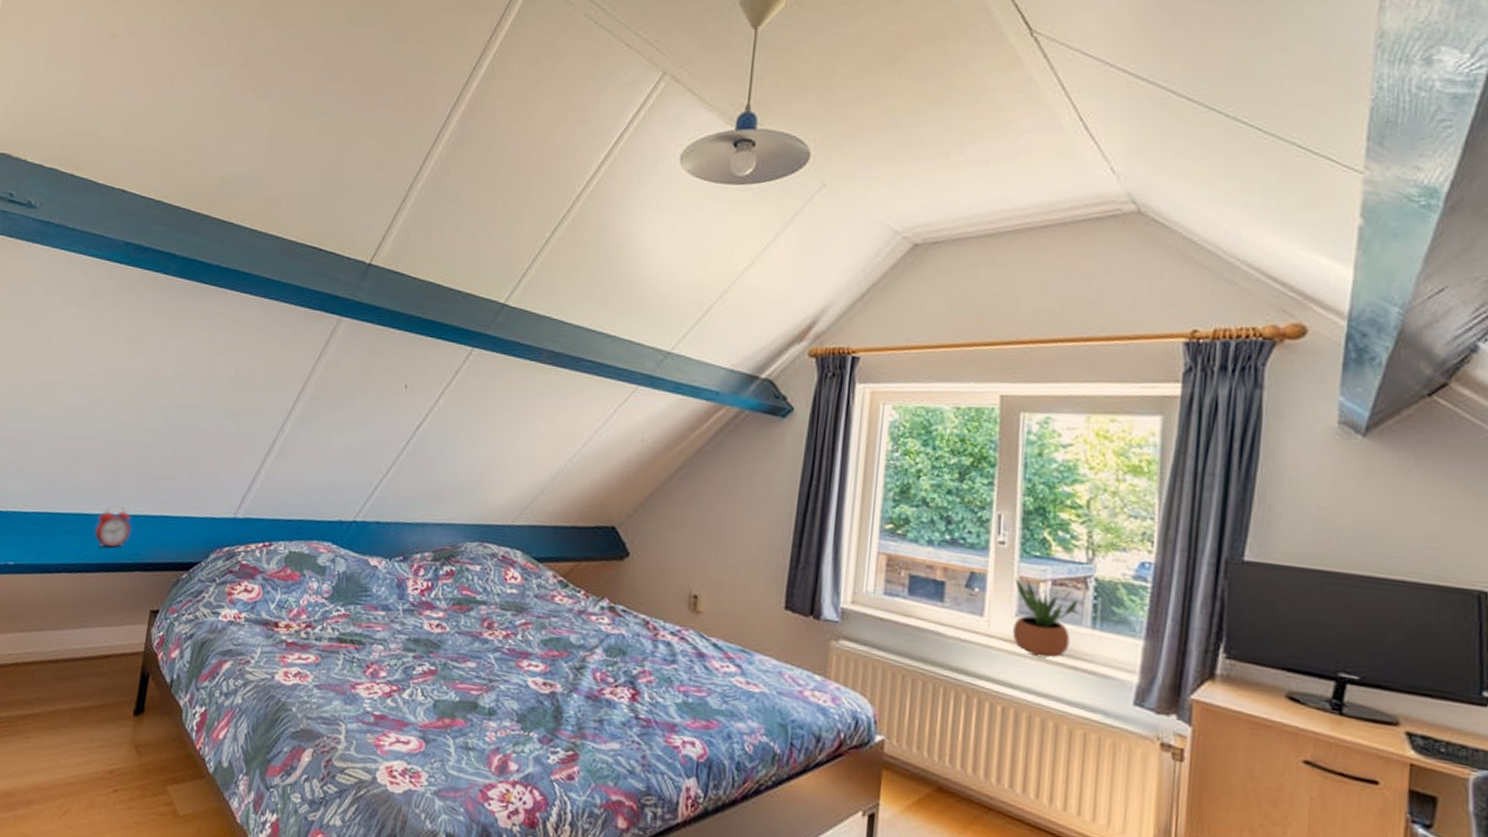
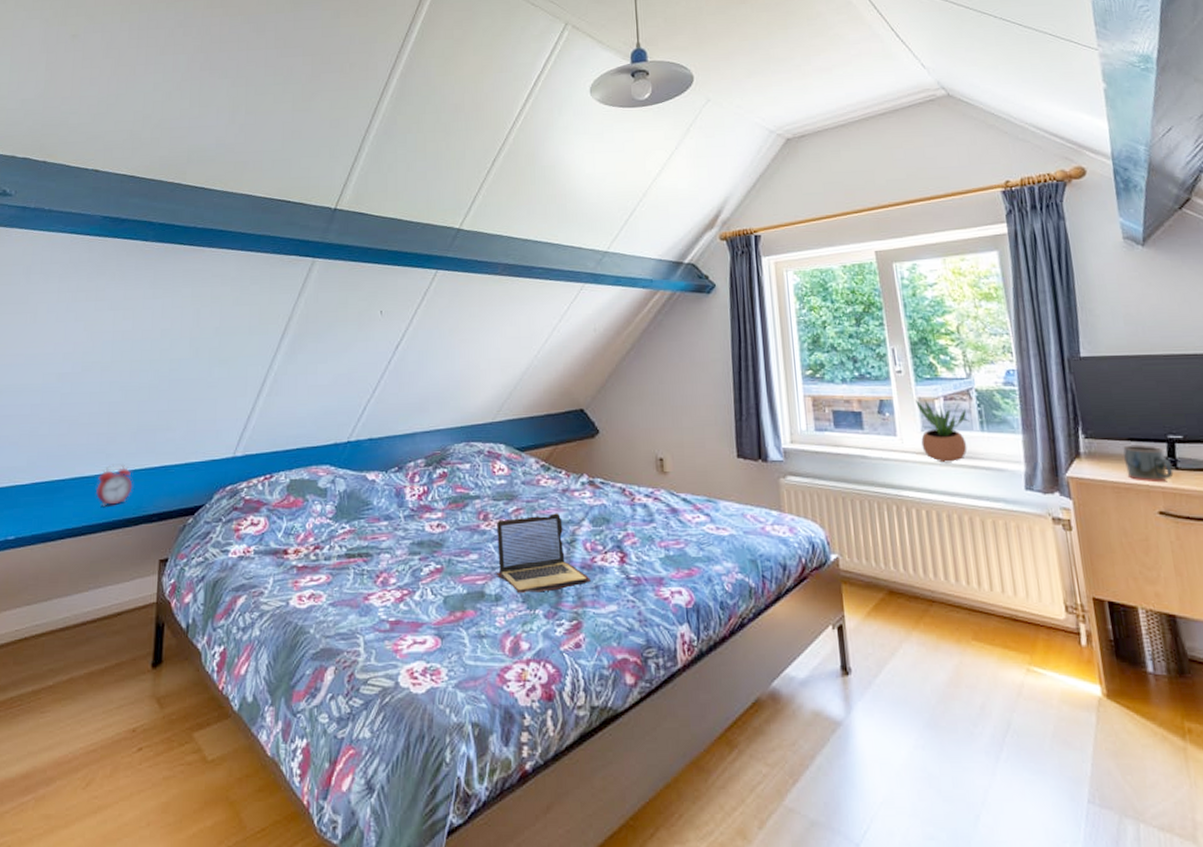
laptop: none [492,631,595,716] -> present [495,513,591,593]
mug: none [1272,675,1336,726] -> present [1123,444,1174,481]

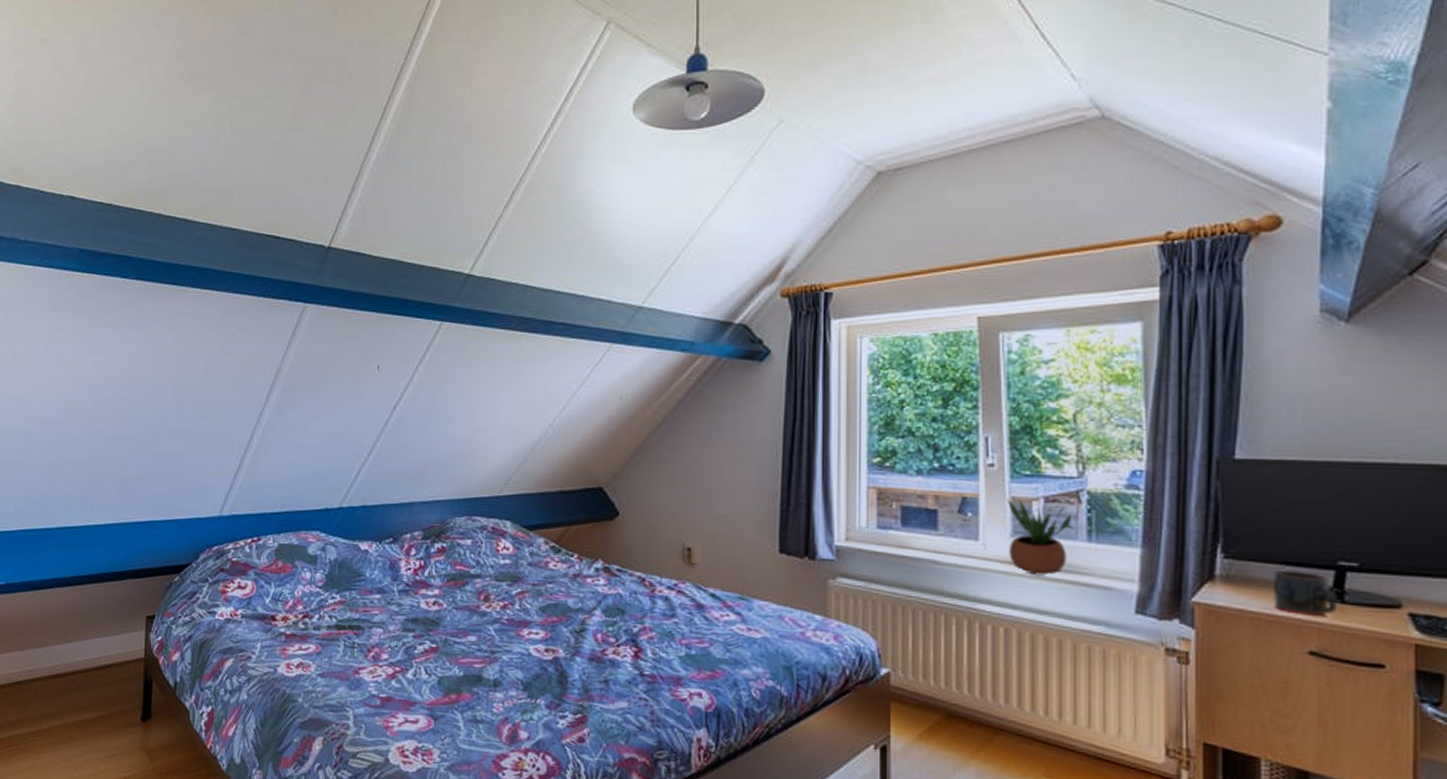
alarm clock: present [96,463,133,506] -> none [82,515,118,558]
laptop: present [495,513,591,593] -> none [495,599,600,682]

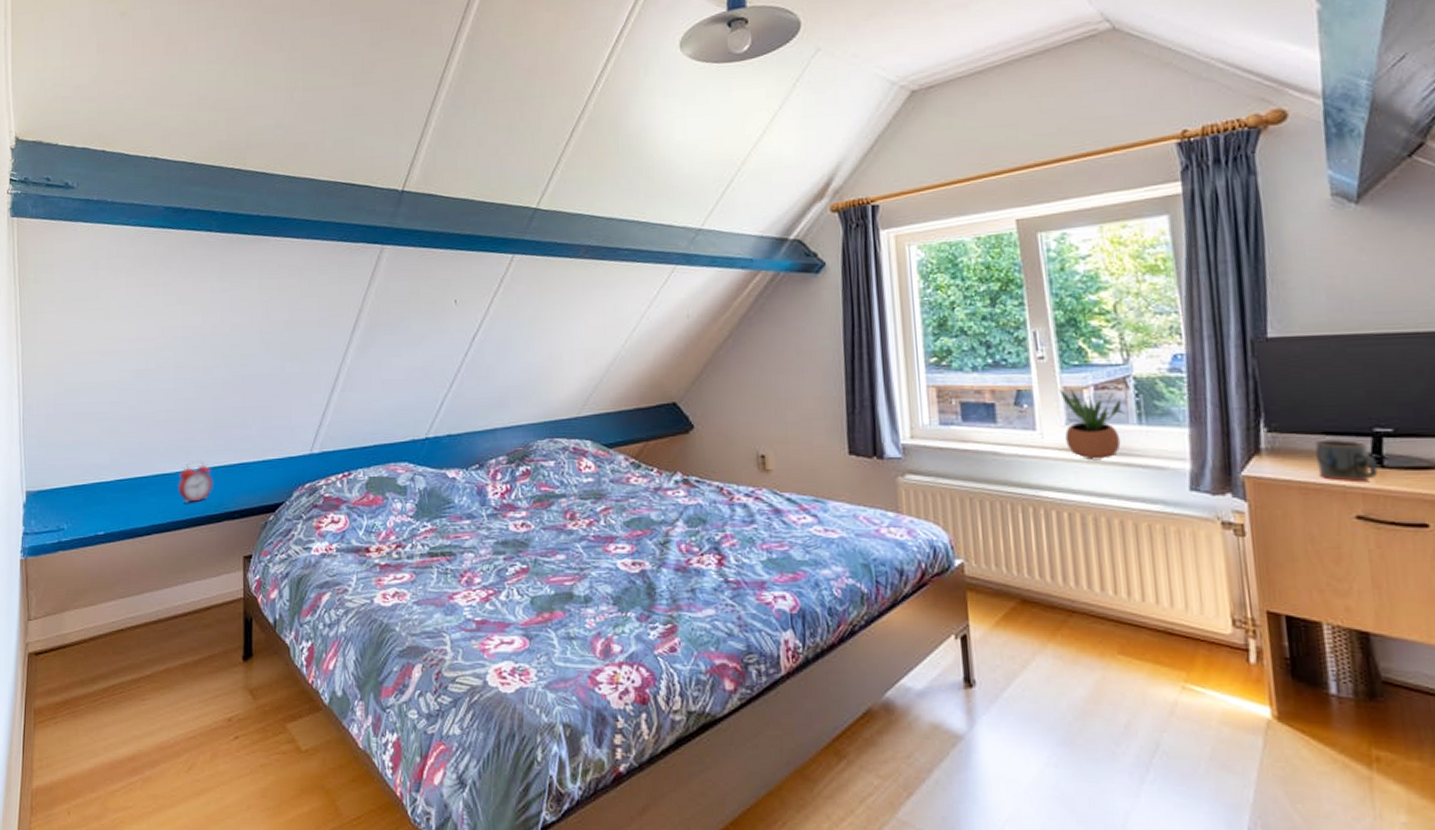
alarm clock: none [82,515,118,558] -> present [178,461,213,503]

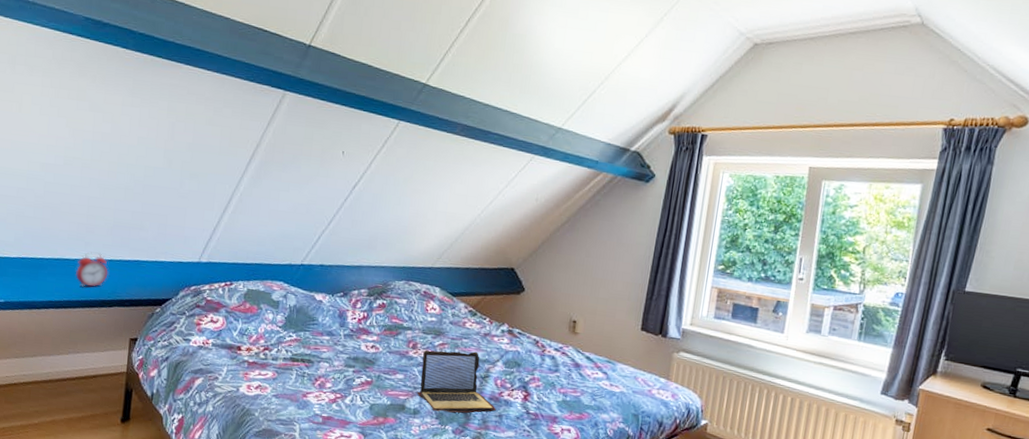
laptop: none [584,513,686,595] -> present [416,350,496,413]
potted plant: present [1060,388,1125,461] -> none [803,304,851,363]
mug: present [1315,439,1378,481] -> none [971,371,1012,405]

